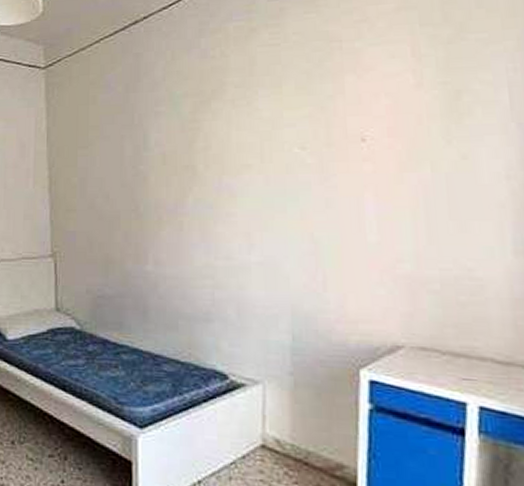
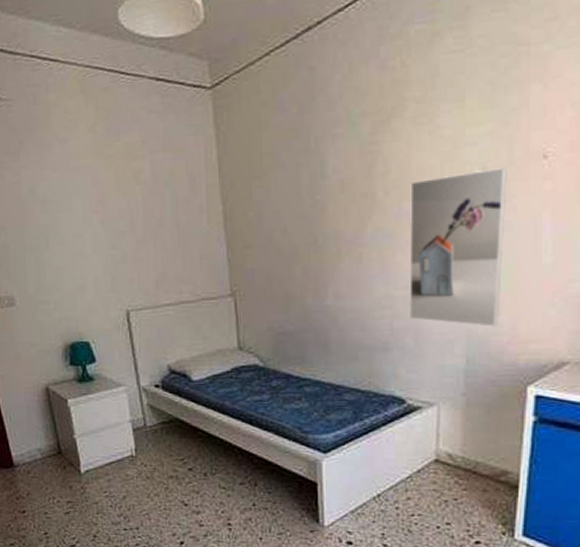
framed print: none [230,148,327,303] -> present [409,167,507,327]

